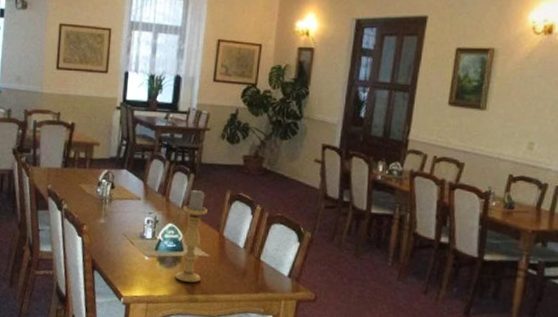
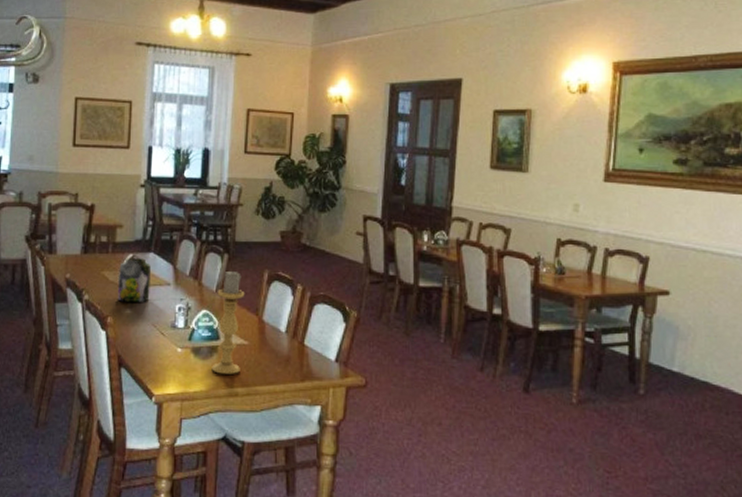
jar: none [92,173,124,214] -> present [117,258,151,302]

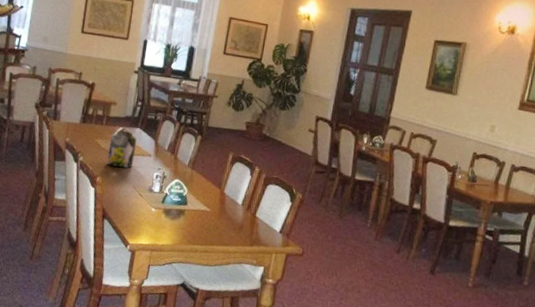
candle holder: present [211,270,244,374] -> none [178,150,211,234]

